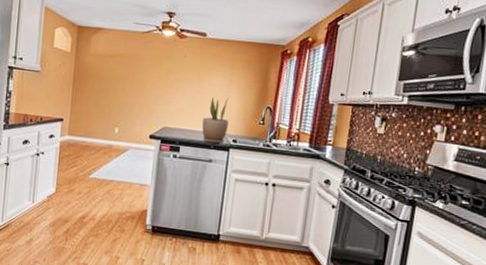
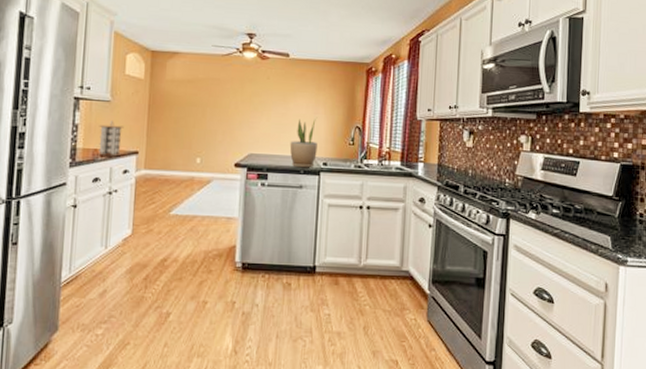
spice rack: none [27,90,51,122] -> present [97,121,124,157]

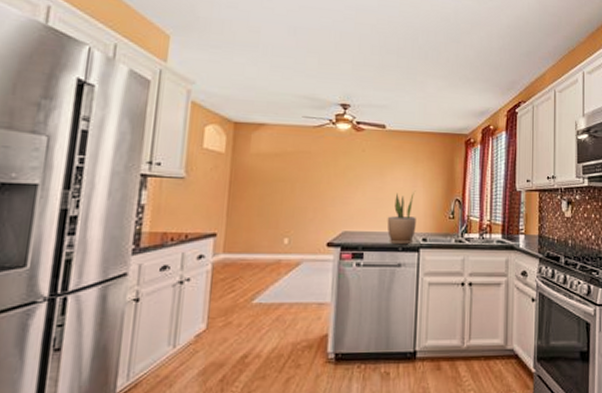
spice rack: present [97,121,124,157] -> none [166,200,200,240]

